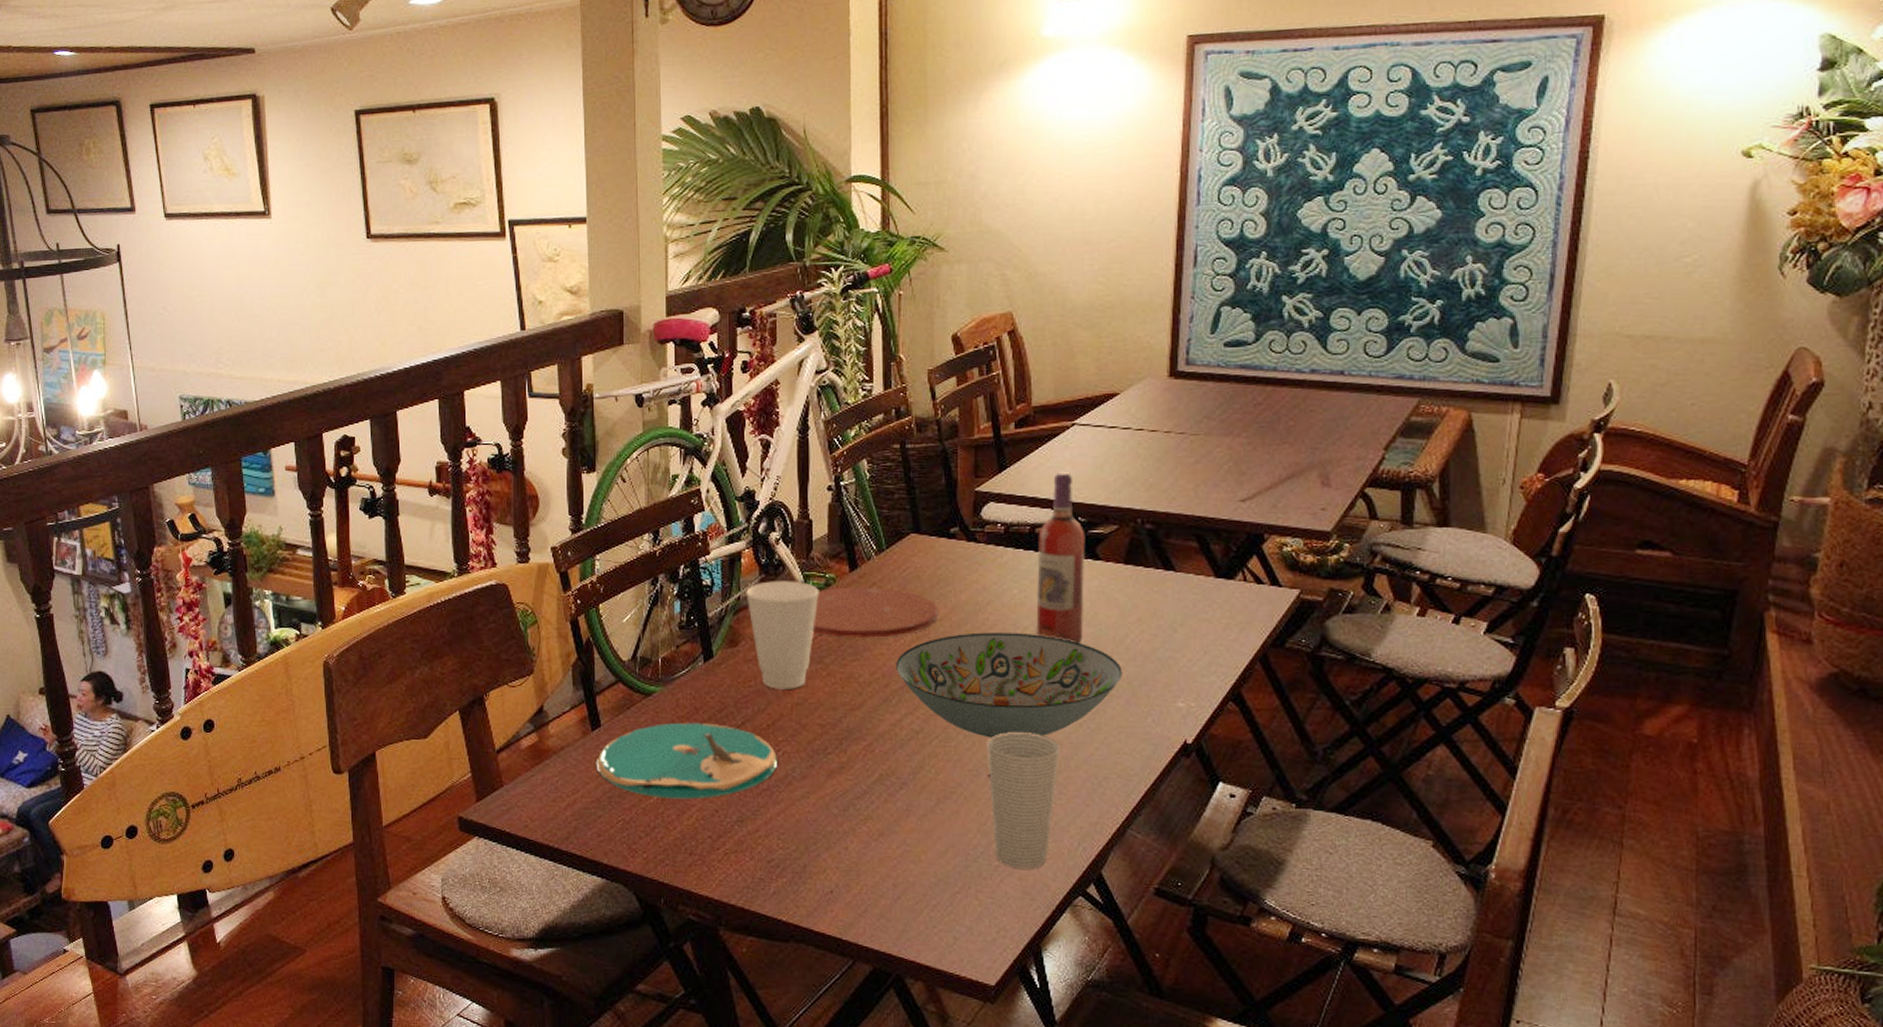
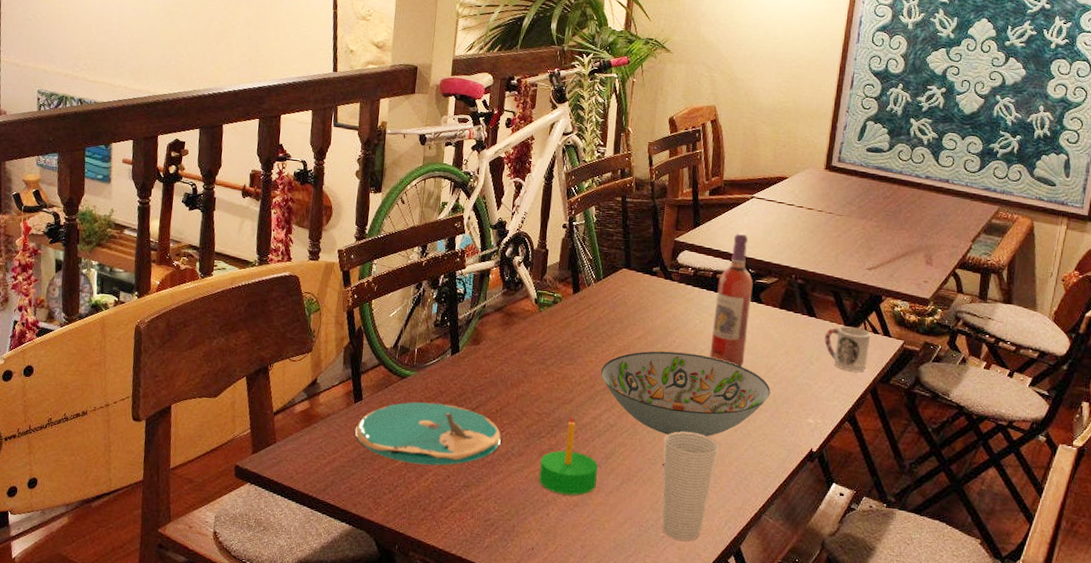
cup: present [746,581,819,689] -> none [490,295,548,383]
plate: present [812,587,938,638] -> none [539,305,638,348]
candle: none [830,725,904,822] -> present [539,417,598,496]
cup: none [1189,578,1253,635] -> present [824,326,871,372]

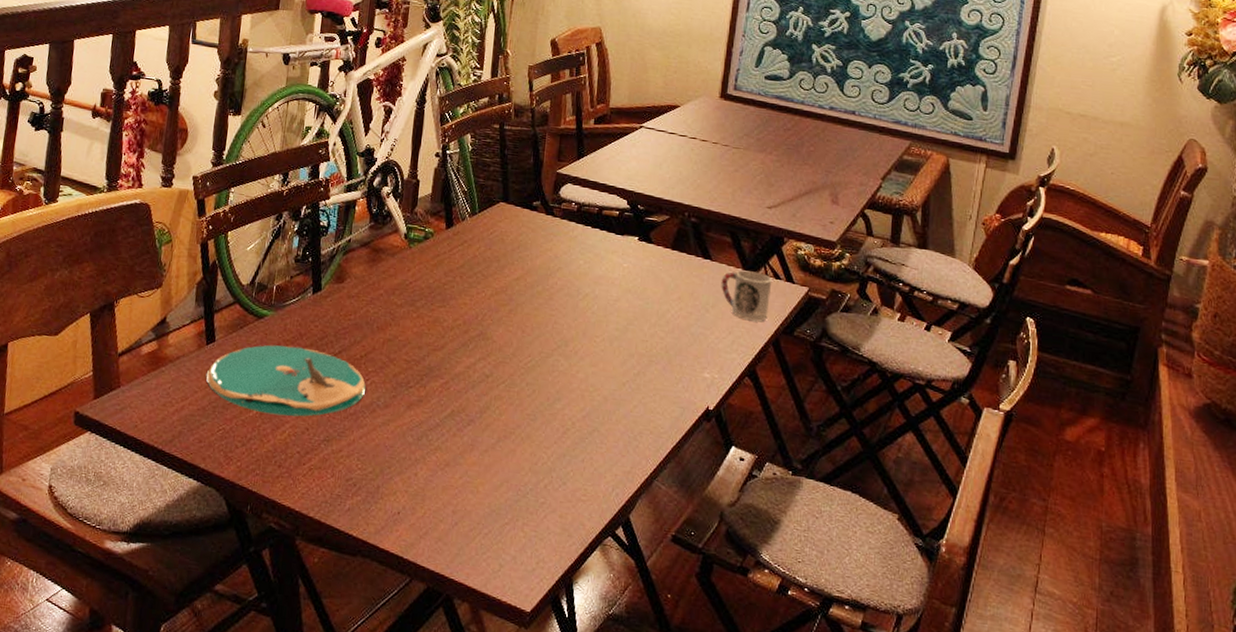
candle: present [539,417,598,496] -> none [406,365,472,454]
decorative bowl: present [601,351,771,437] -> none [476,293,662,391]
cup: present [662,431,719,541] -> none [542,384,605,508]
wine bottle: present [709,233,753,367] -> none [595,165,642,313]

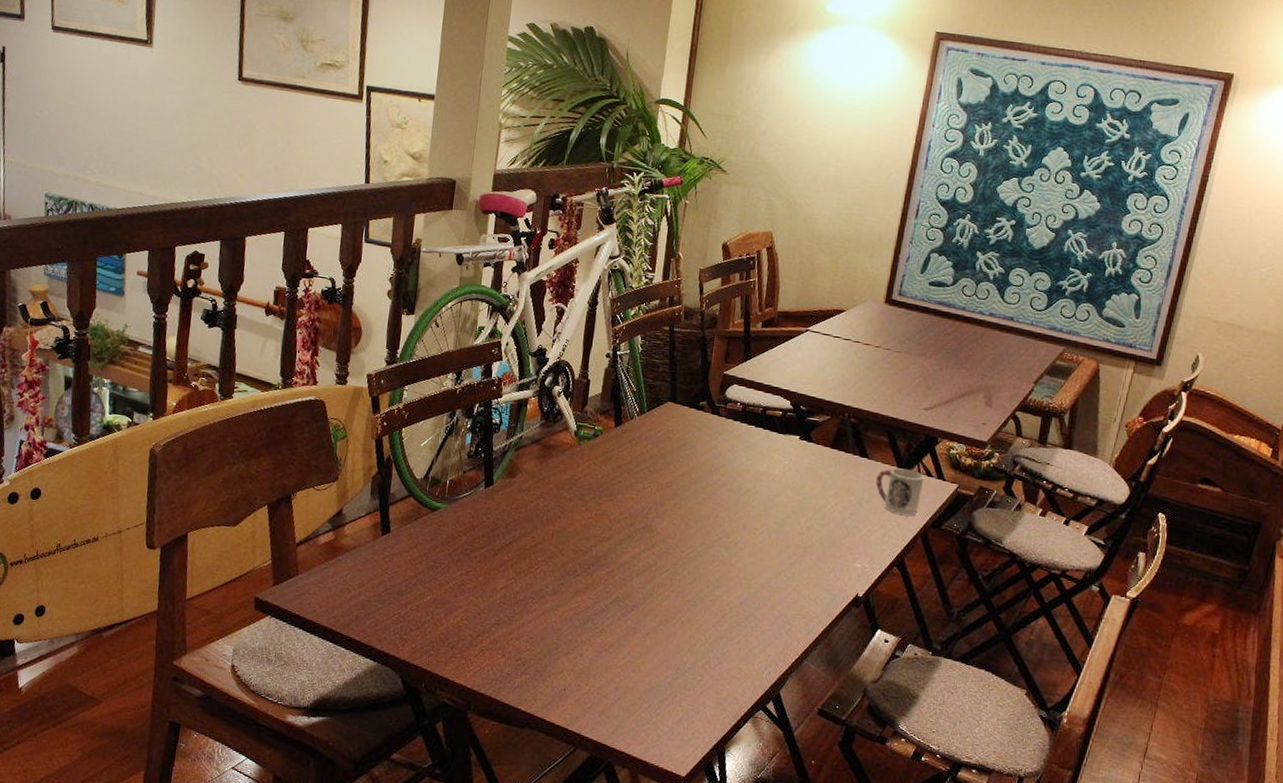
plate: present [206,345,367,417] -> none [381,535,536,602]

